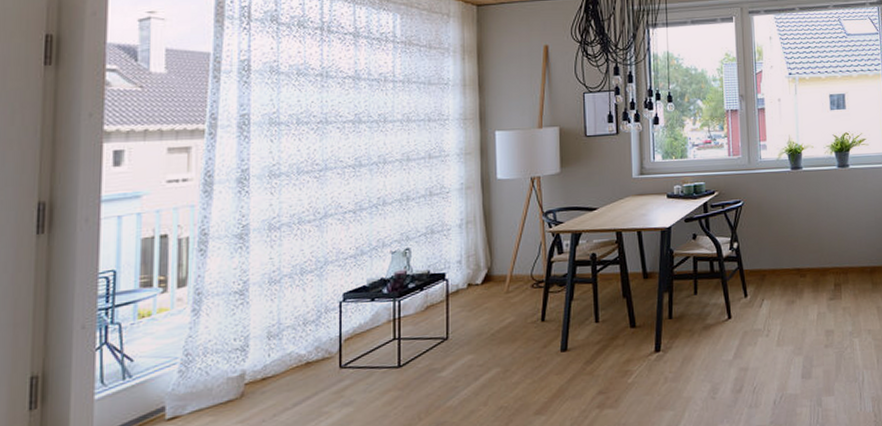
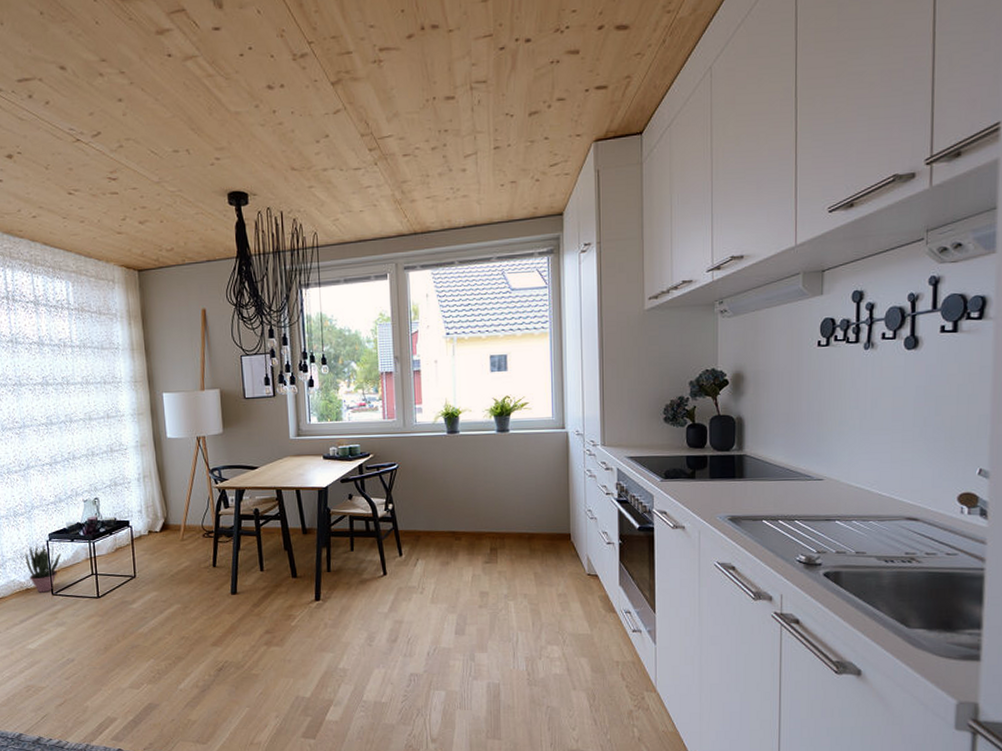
potted plant: none [309,306,357,366] -> present [25,544,62,593]

